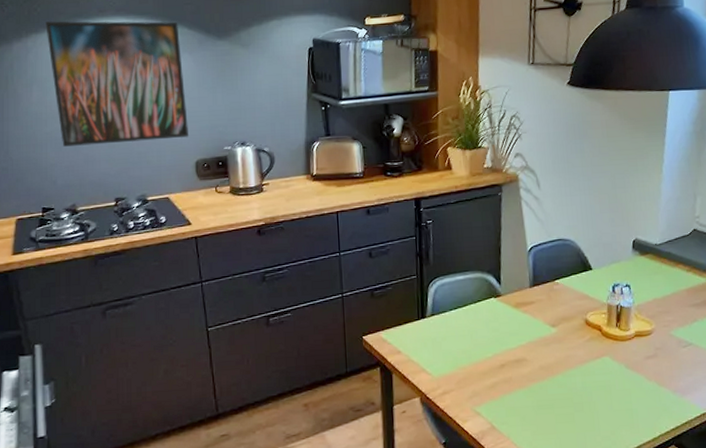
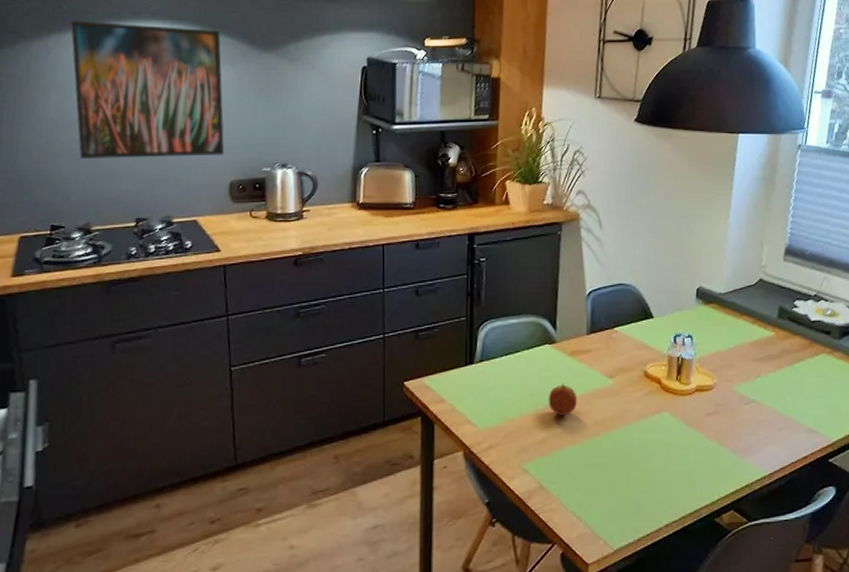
fruit: none [496,333,524,363] -> present [548,383,578,416]

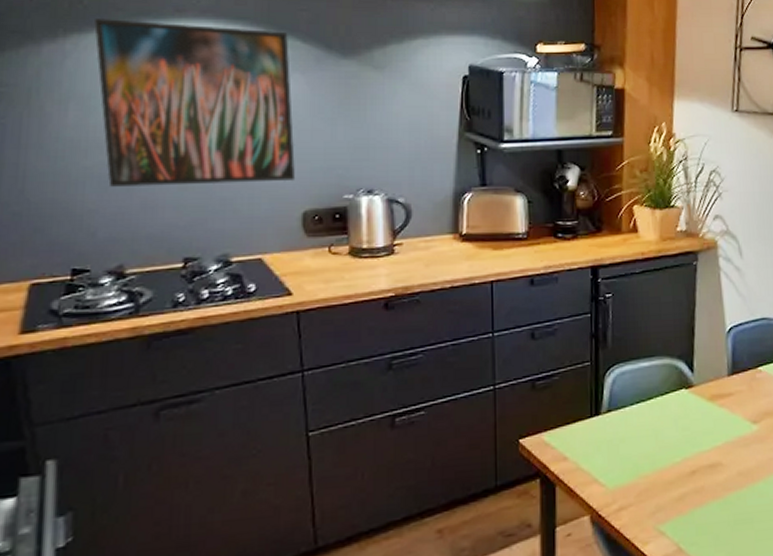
fruit: present [548,383,578,416] -> none [685,432,719,469]

